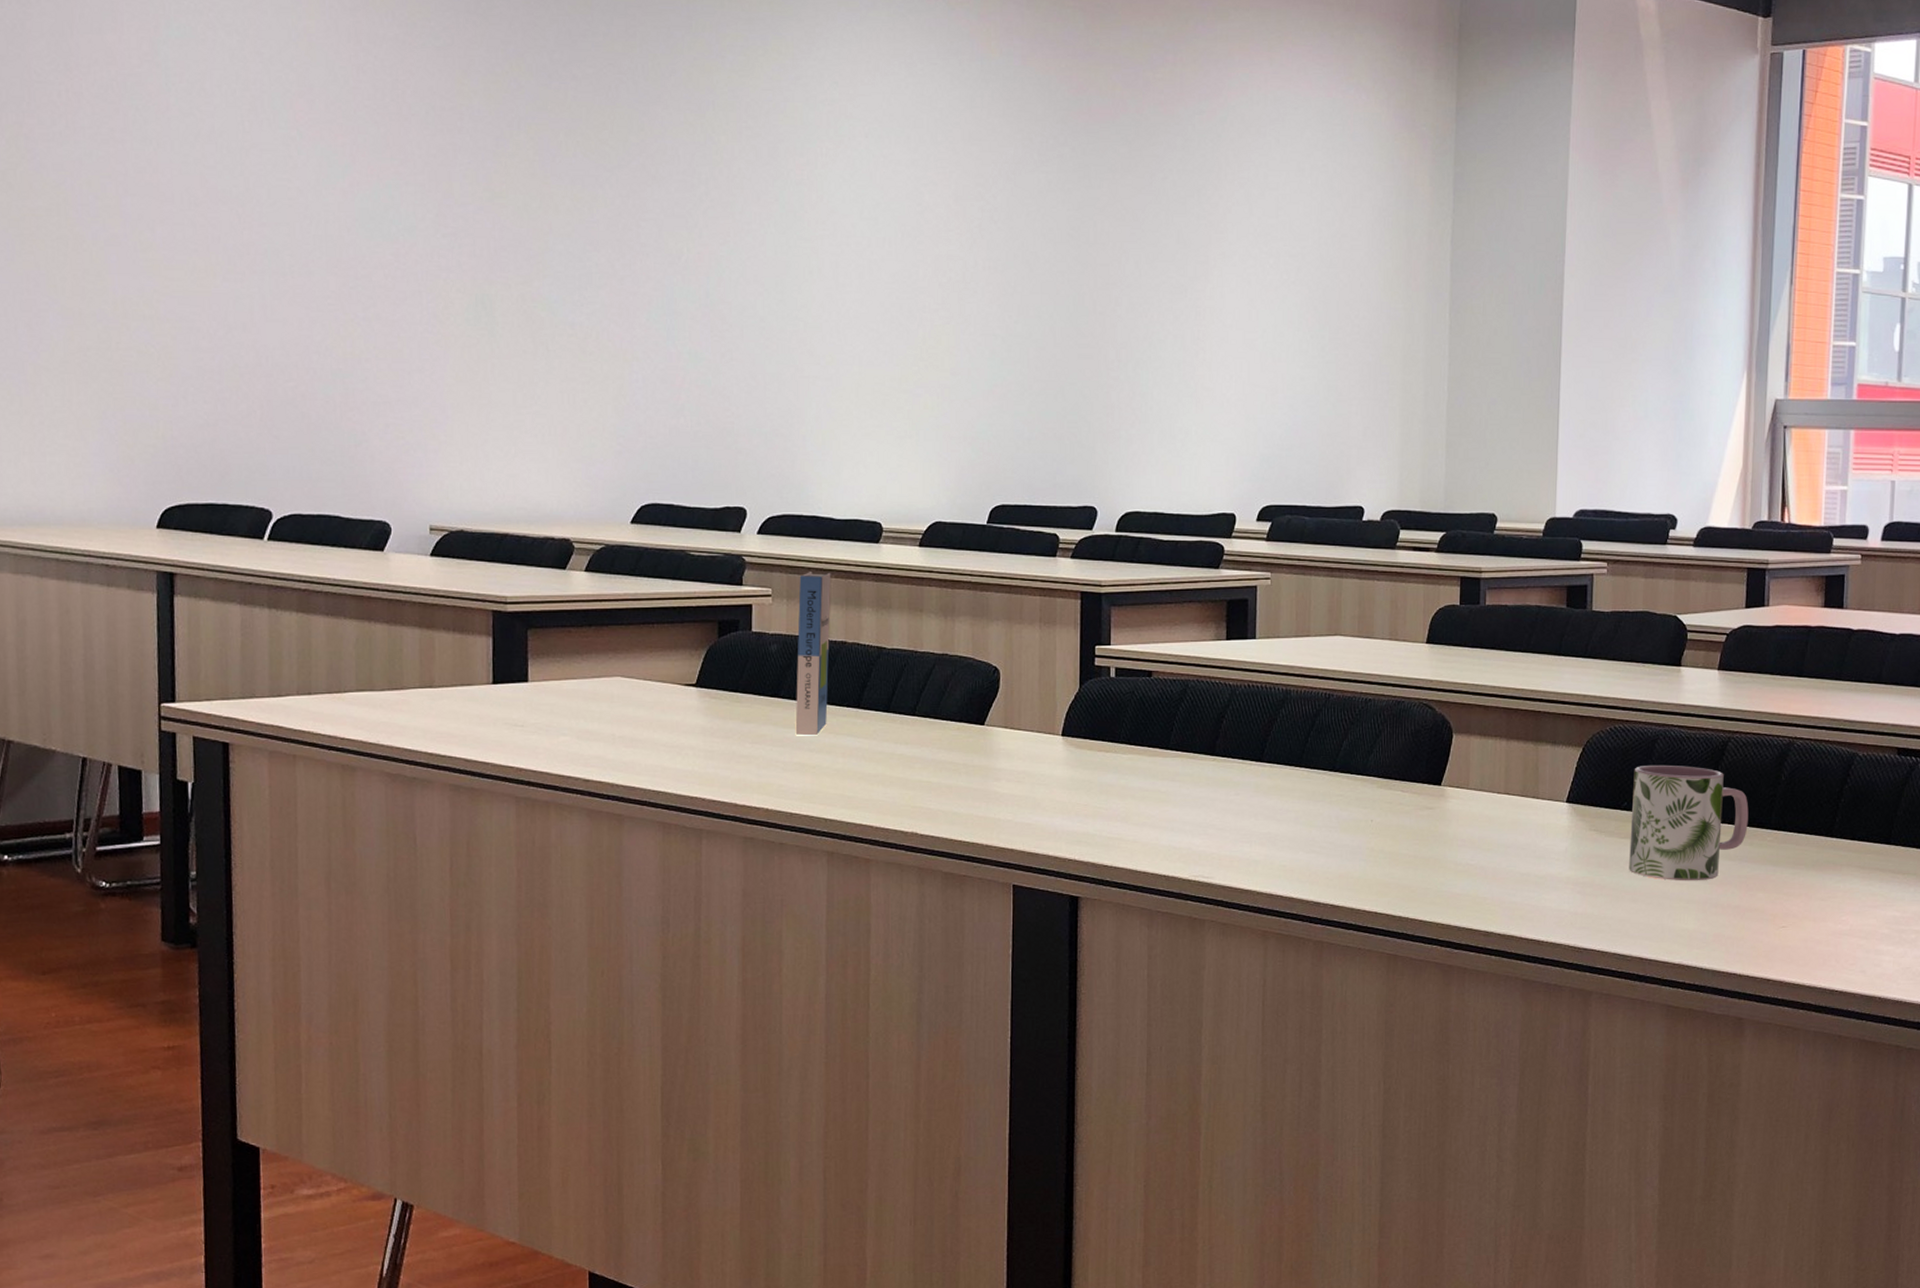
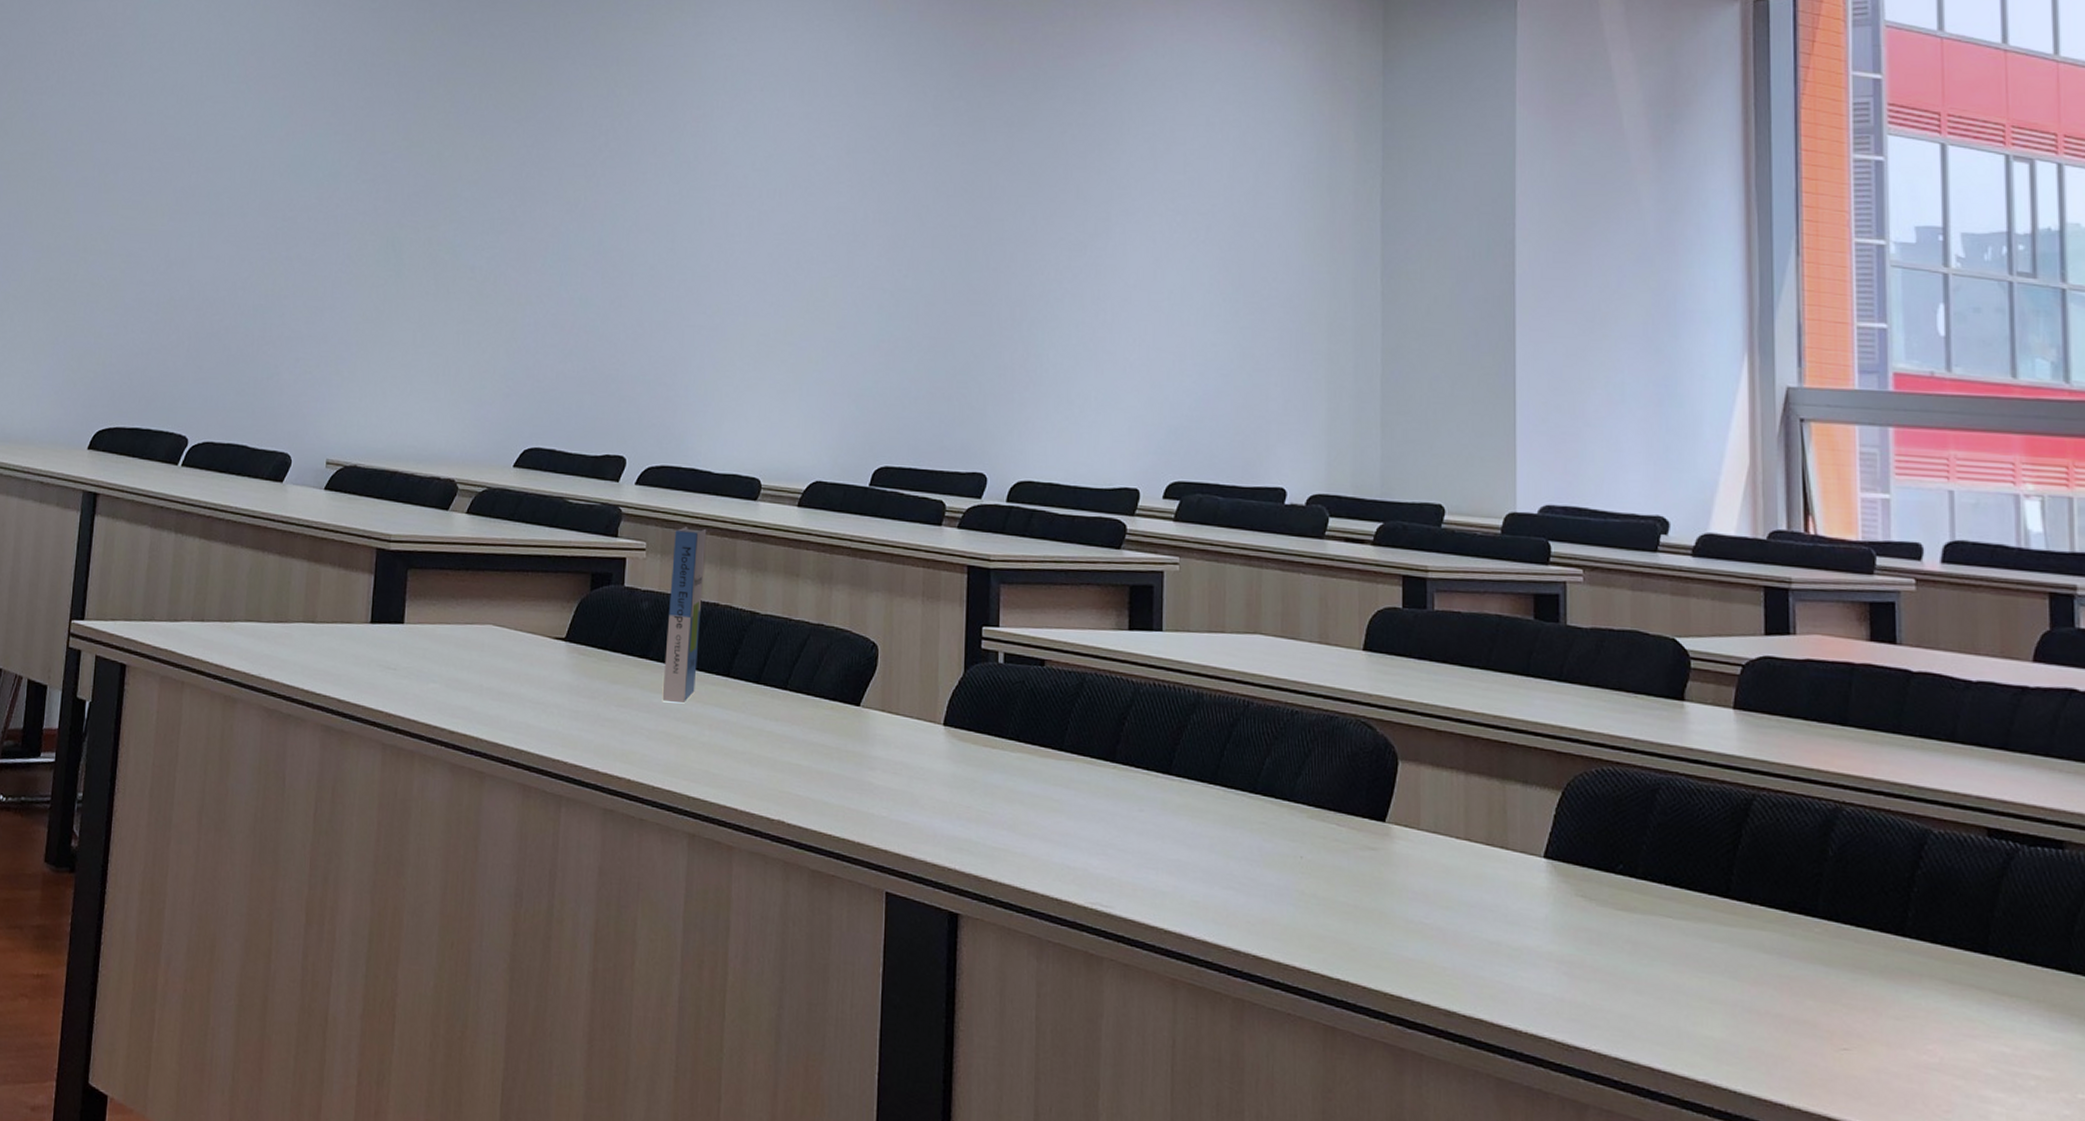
mug: present [1629,764,1749,881] -> none [1629,820,1787,976]

